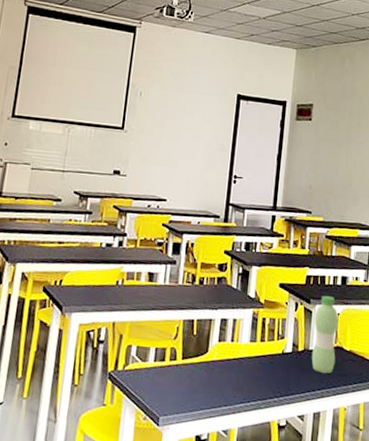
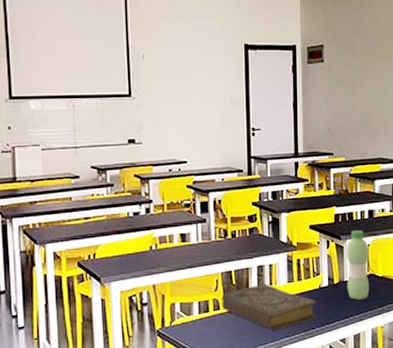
book: none [178,338,278,393] -> present [221,283,317,330]

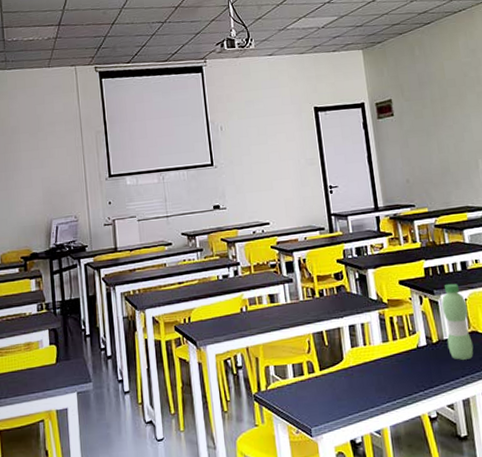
book: present [221,283,317,330] -> none [315,343,419,394]

